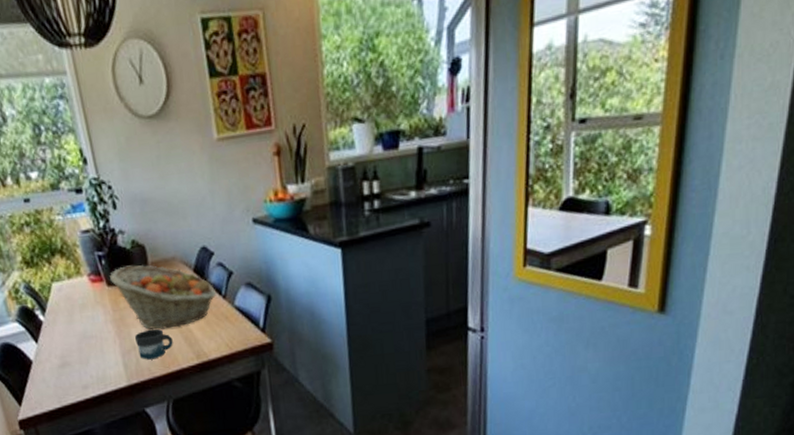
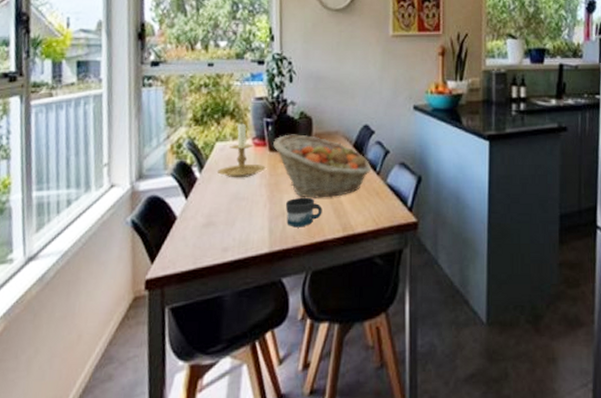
candle holder: none [59,258,108,318] -> present [217,122,266,178]

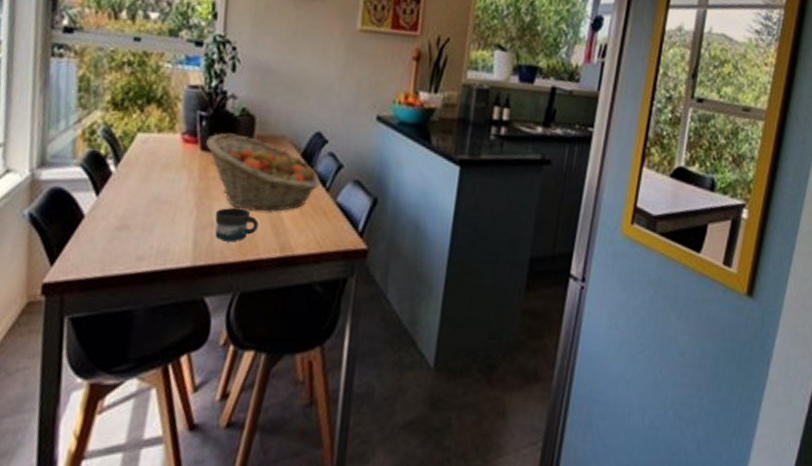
candle holder: present [217,122,266,178] -> none [136,112,195,179]

